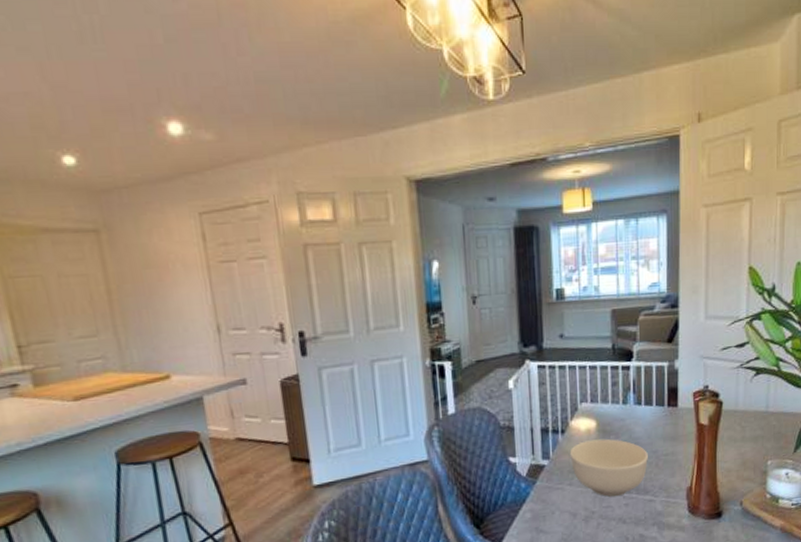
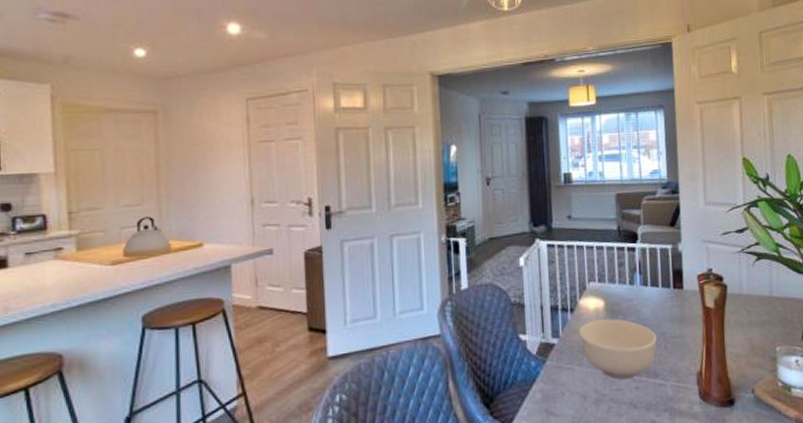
kettle: none [83,348,138,394] -> present [122,217,173,259]

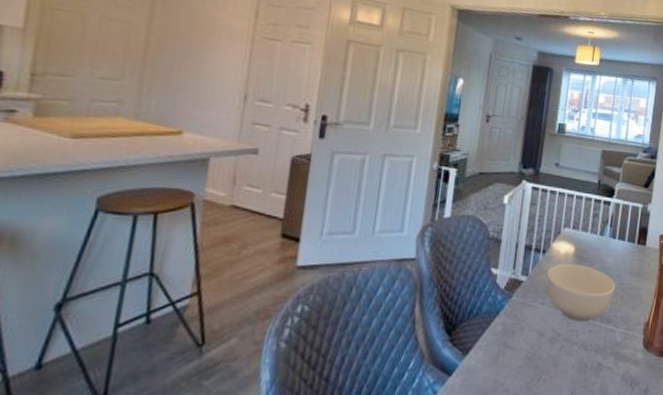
kettle: present [122,217,173,259] -> none [86,93,147,136]

